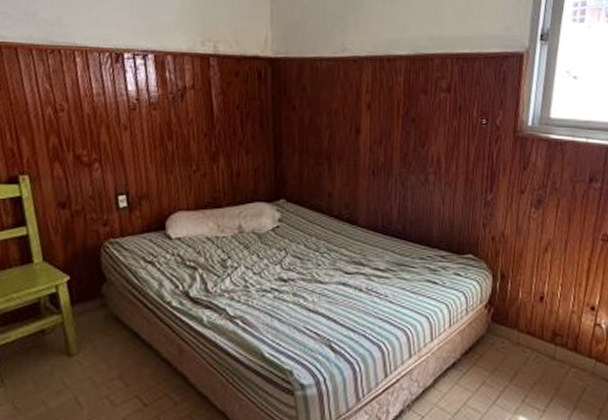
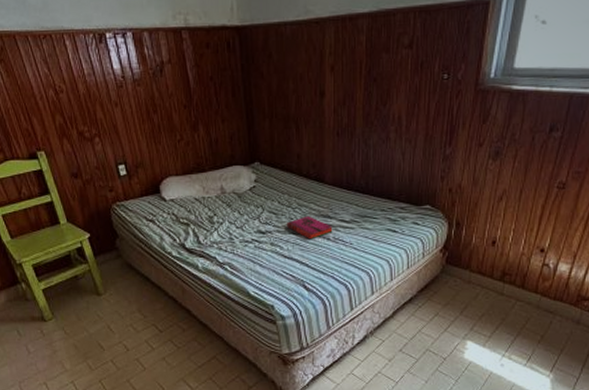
hardback book: none [312,262,366,290] -> present [286,216,333,240]

